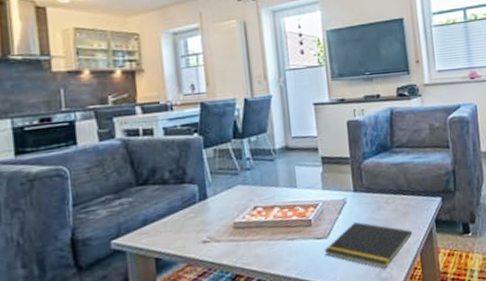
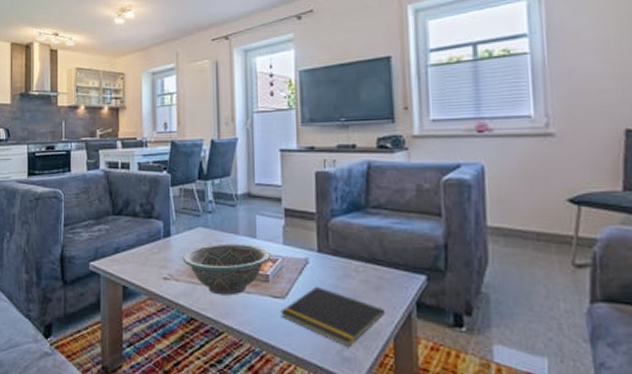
decorative bowl: none [222,194,313,248] -> present [183,243,272,295]

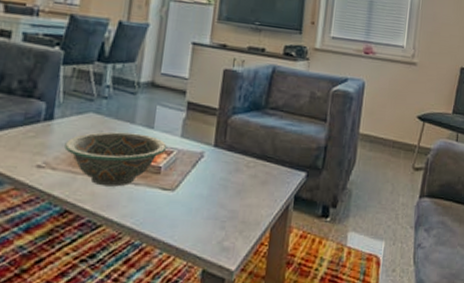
notepad: present [280,286,386,348] -> none [167,179,268,238]

